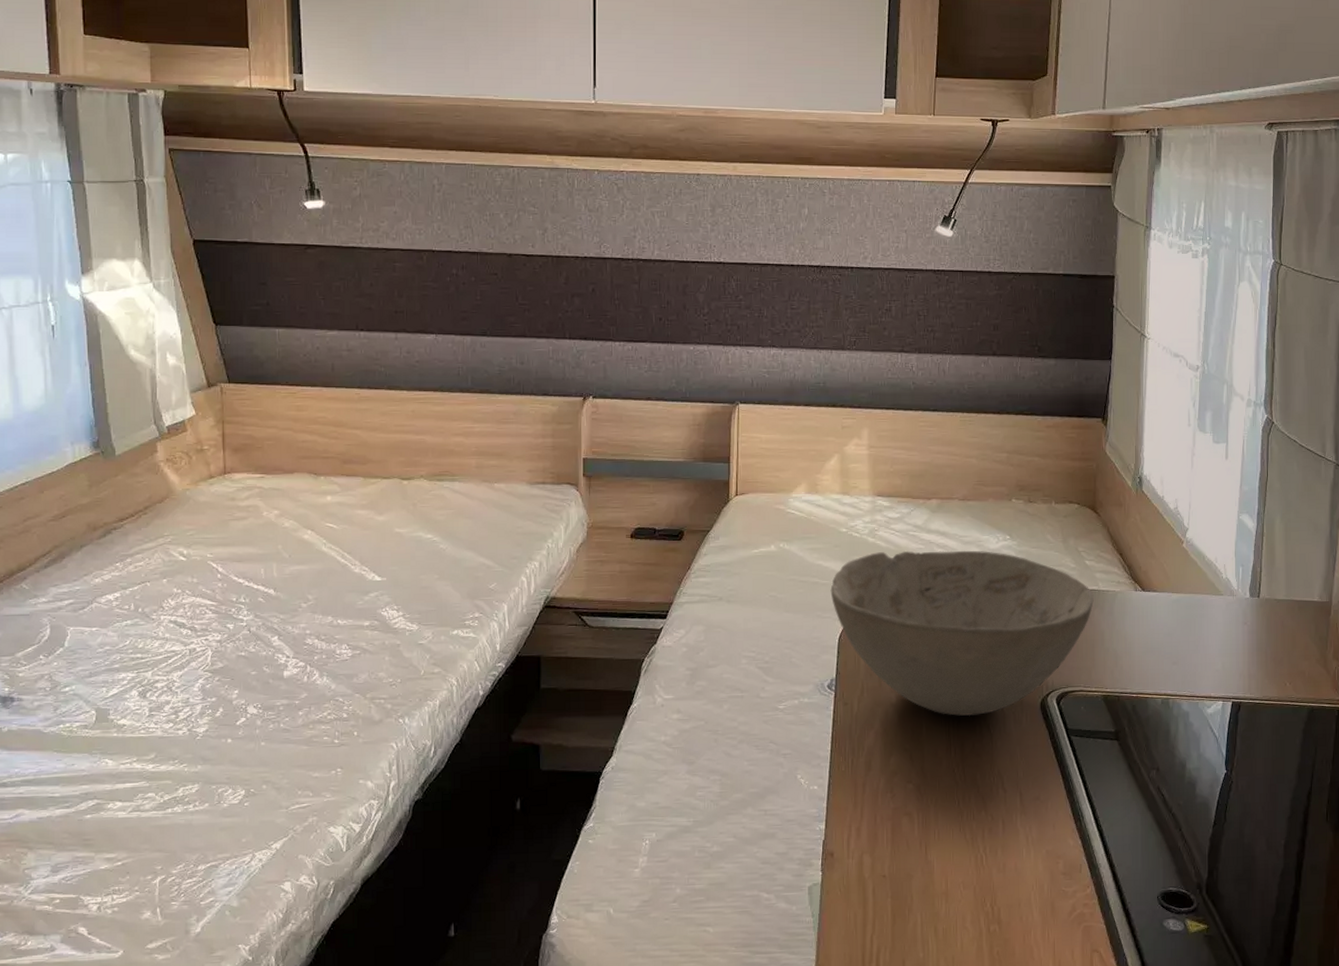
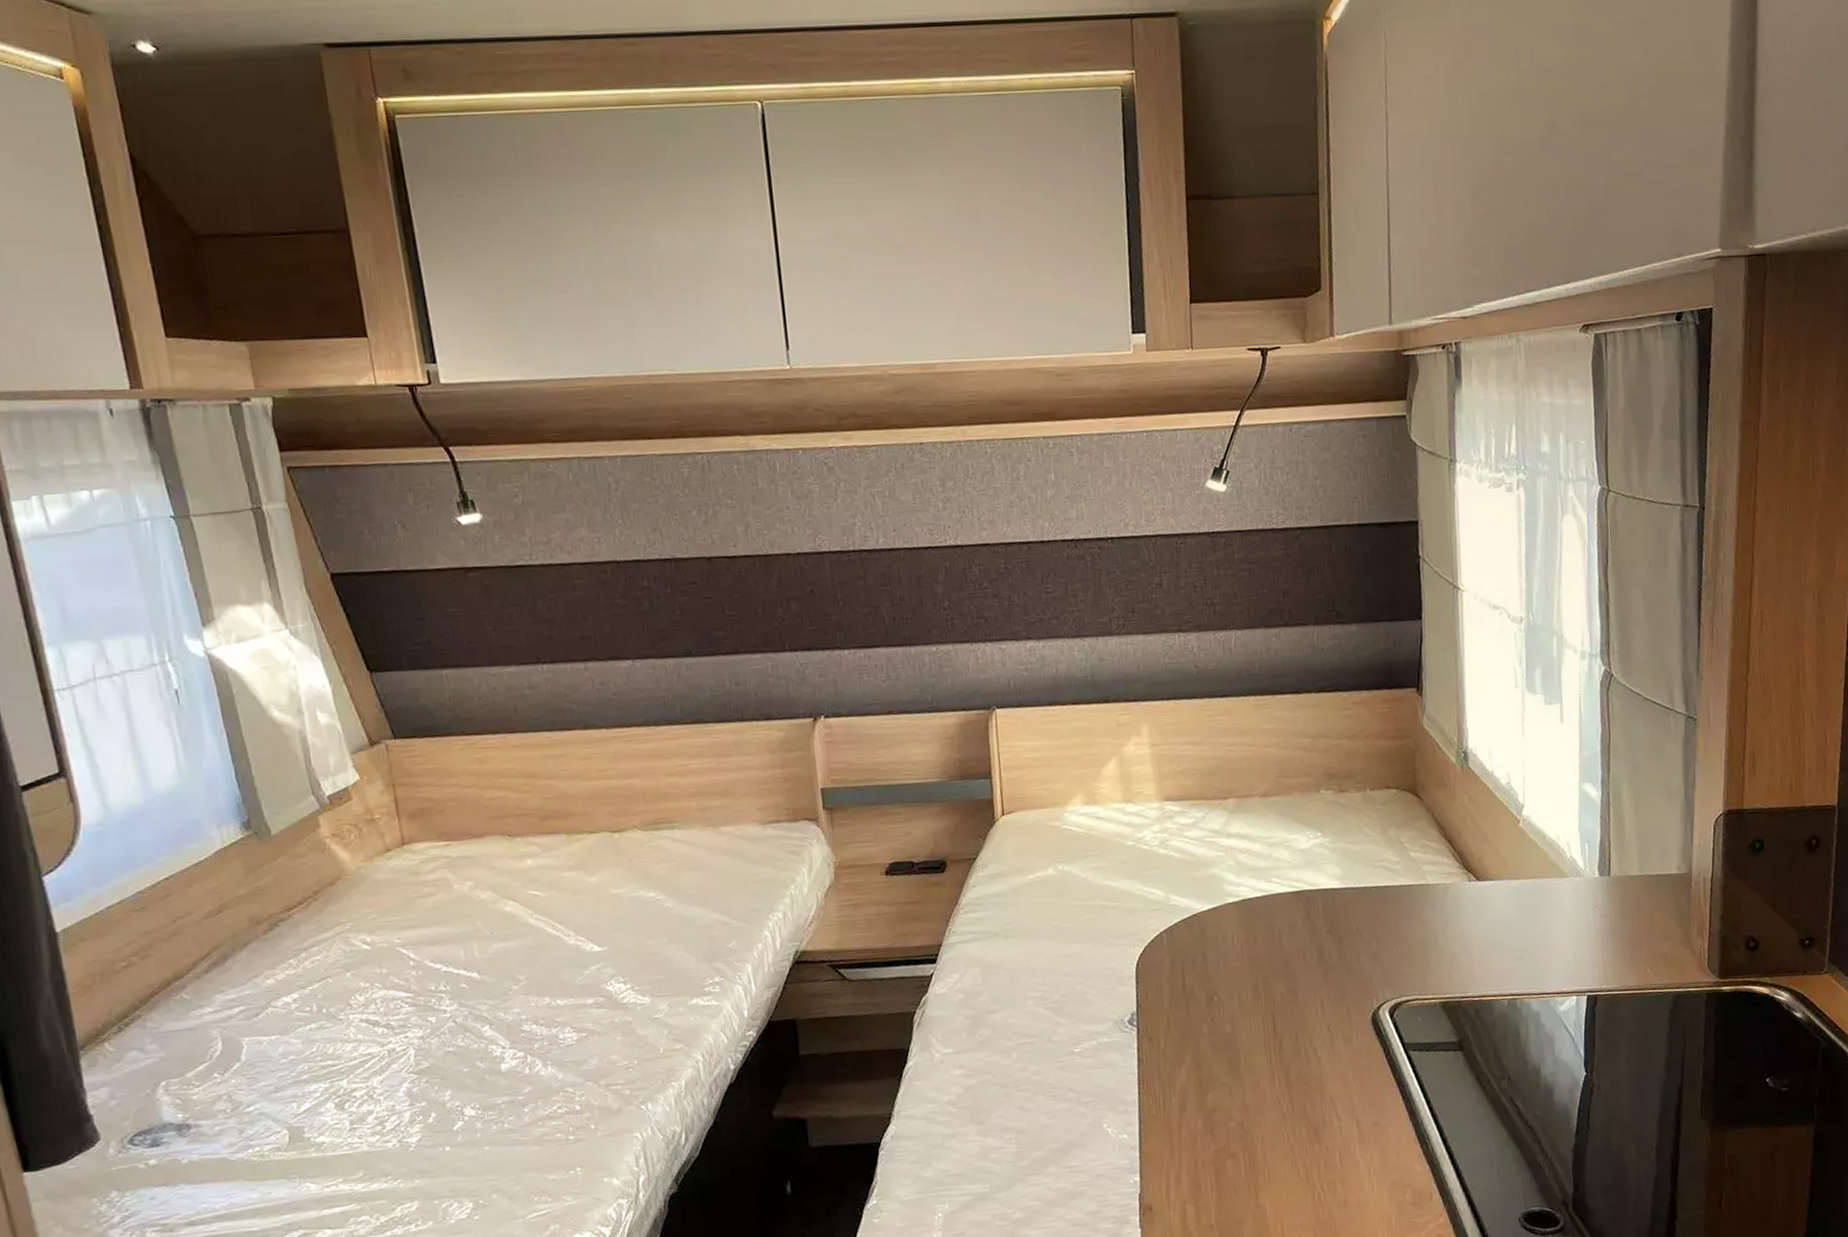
bowl: present [830,550,1094,717] -> none [1121,852,1423,1041]

